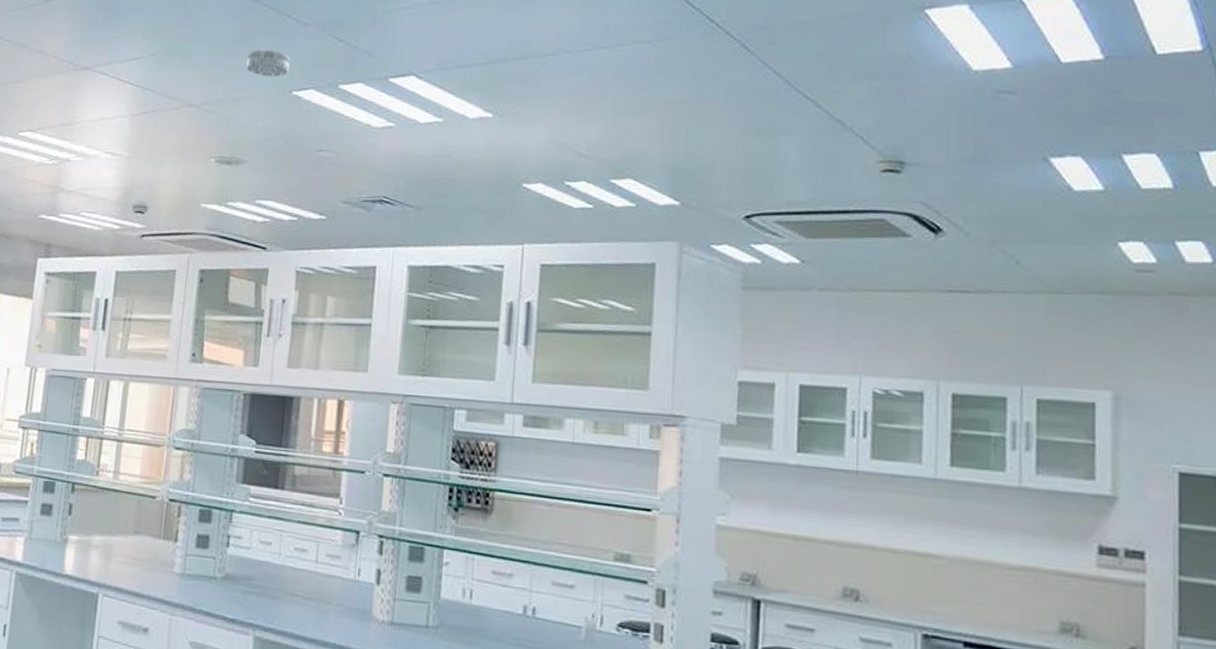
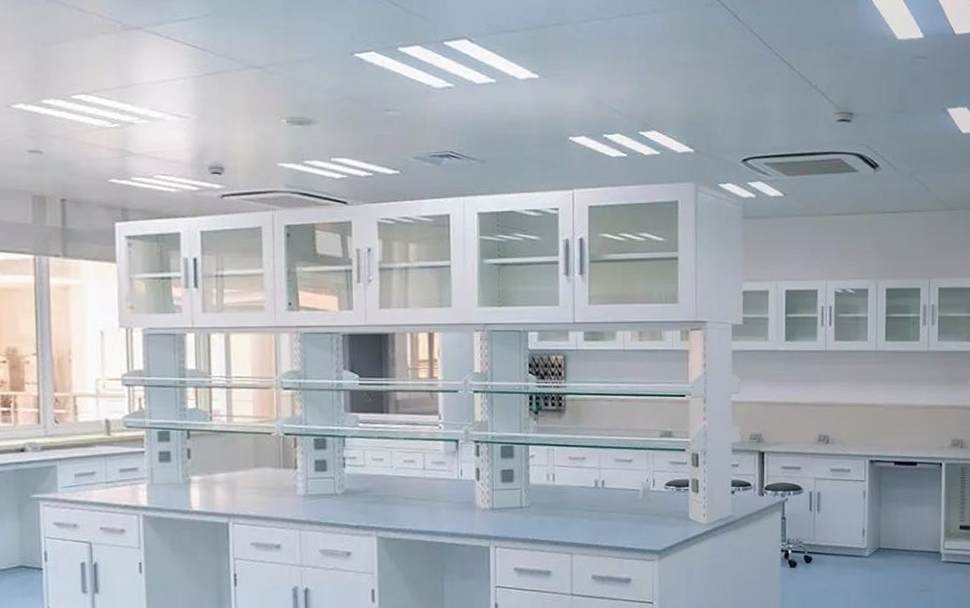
smoke detector: present [246,49,290,77] -> none [305,11,349,39]

